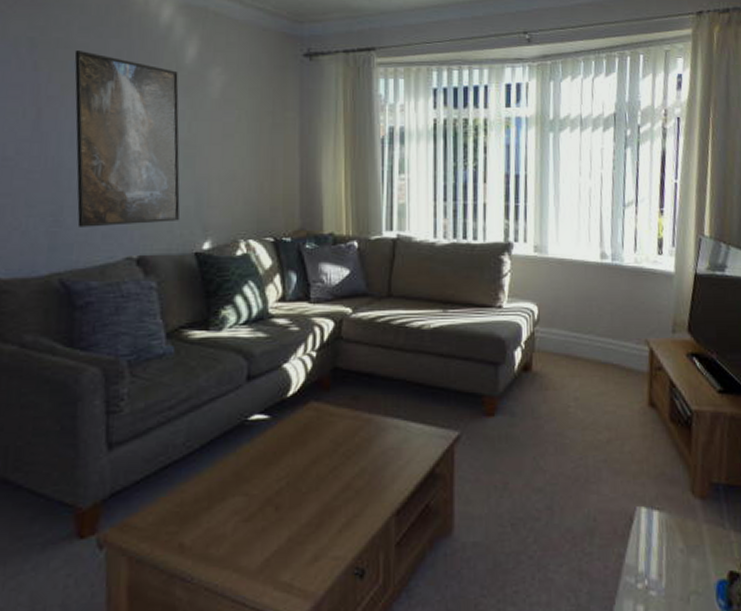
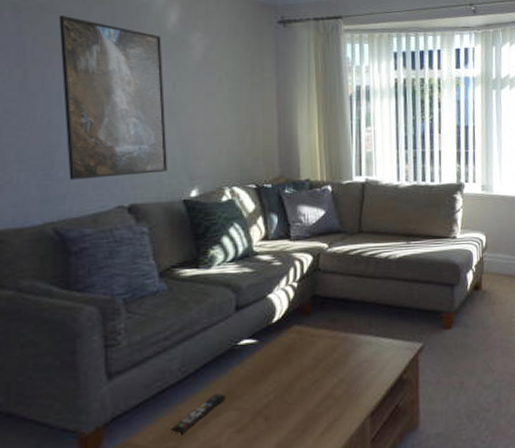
remote control: none [173,474,234,518] -> present [171,393,227,434]

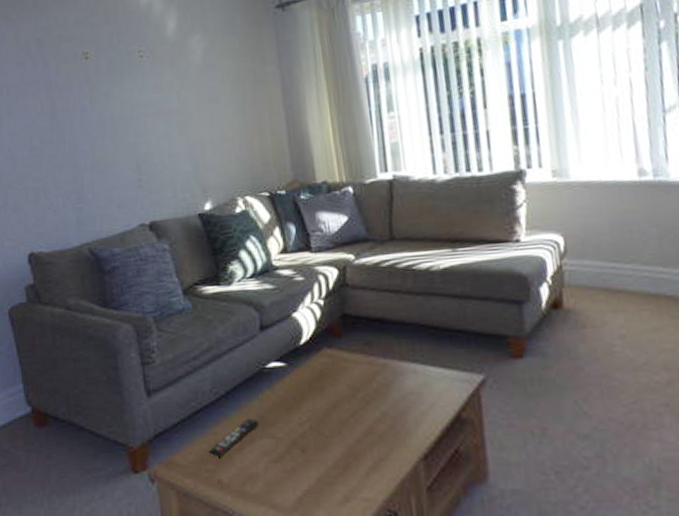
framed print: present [58,16,168,180] -> none [74,42,182,201]

